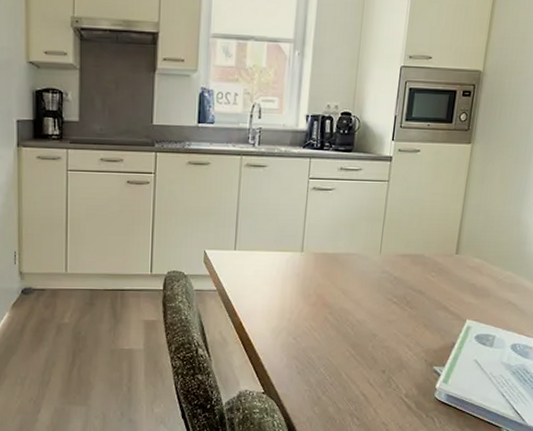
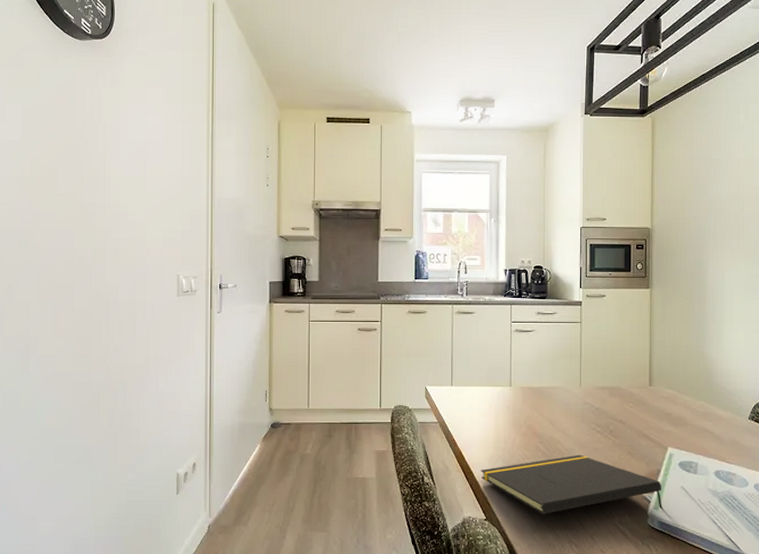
notepad: none [261,326,455,388] -> present [480,454,662,514]

